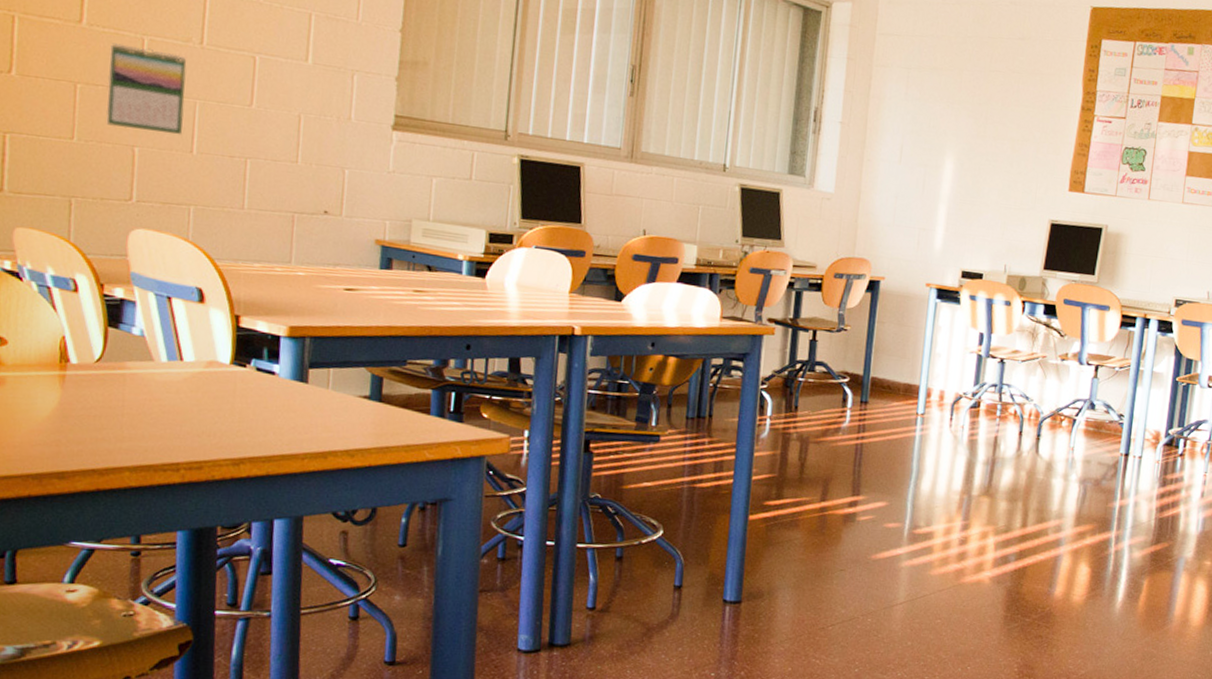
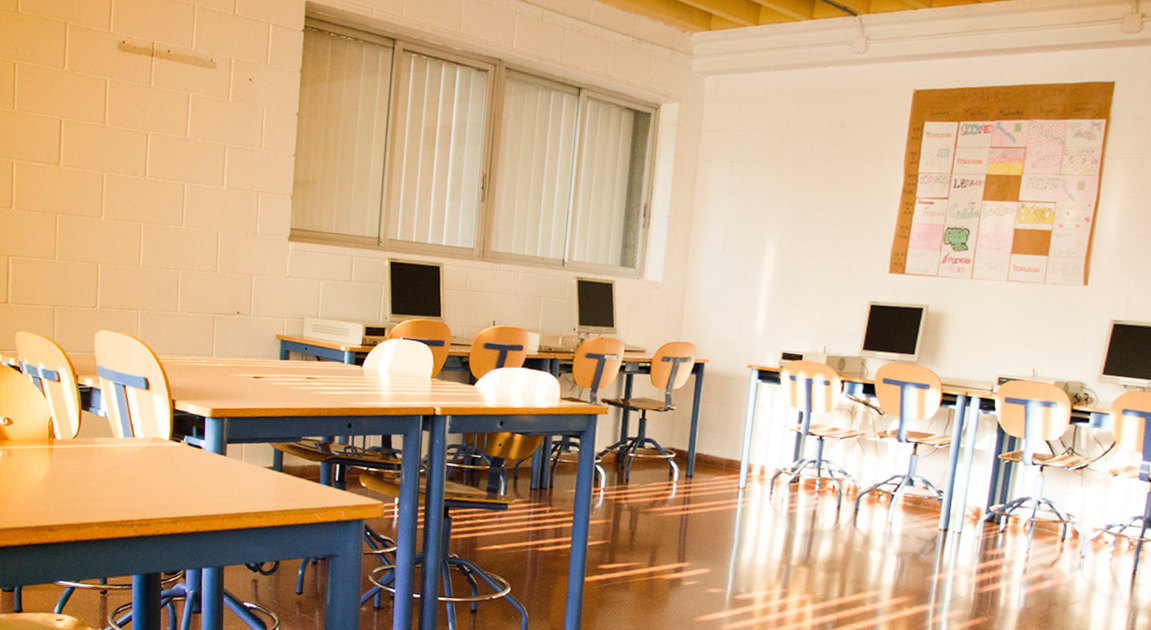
calendar: present [105,43,187,135] -> none [77,179,134,253]

